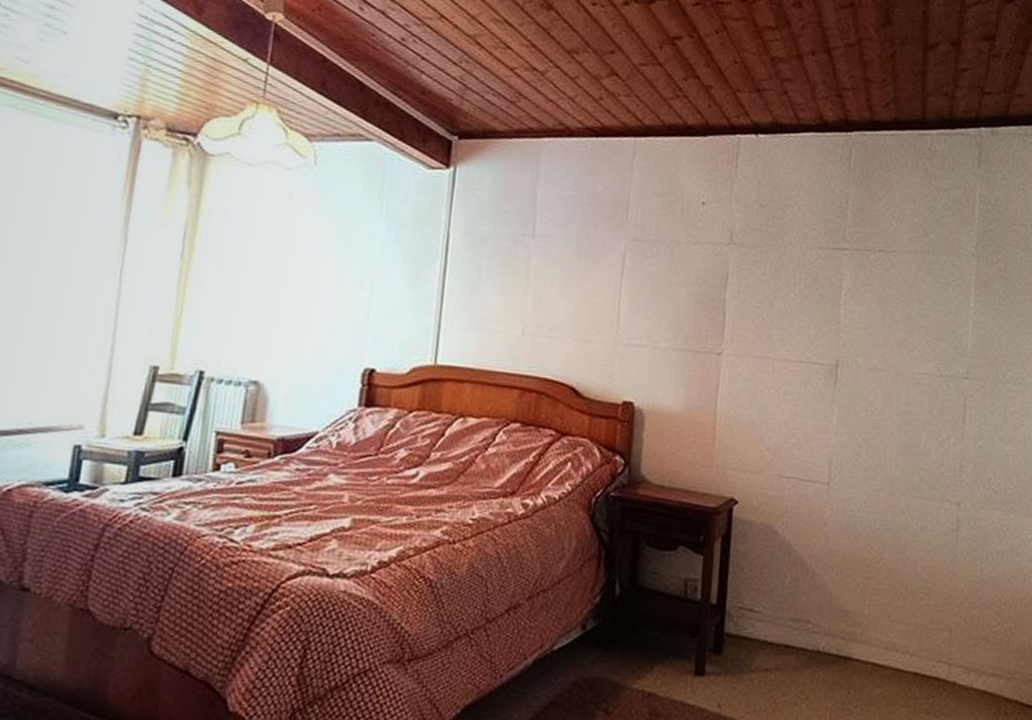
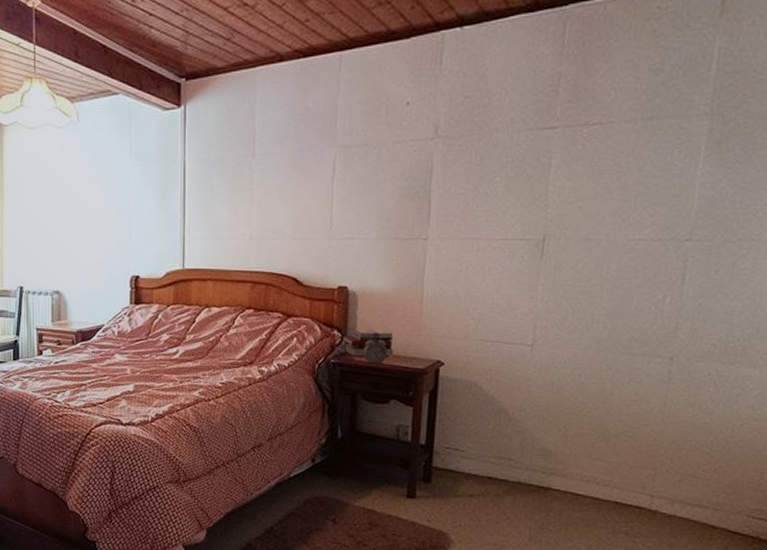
books: none [626,455,684,493] -> present [343,329,394,358]
alarm clock: none [648,464,677,501] -> present [362,336,388,365]

